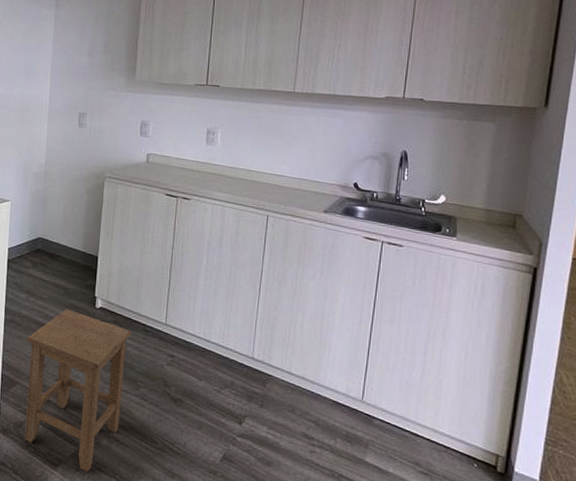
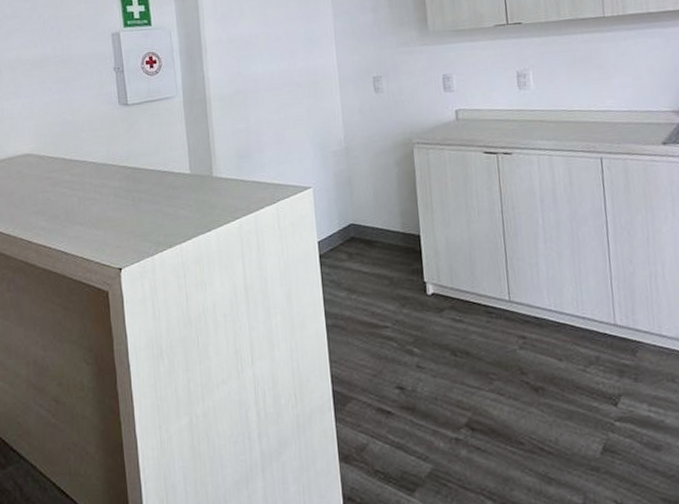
stool: present [25,309,131,473] -> none [354,301,477,493]

